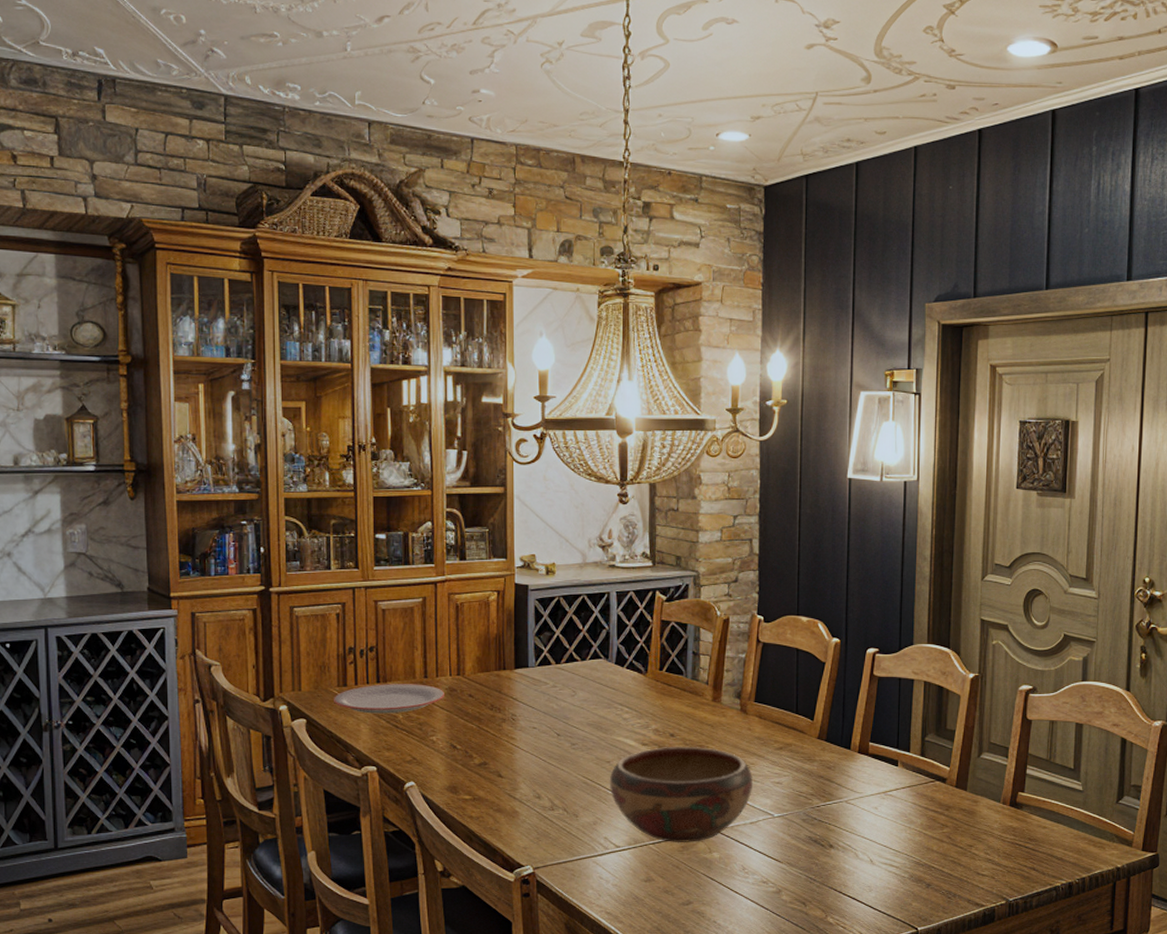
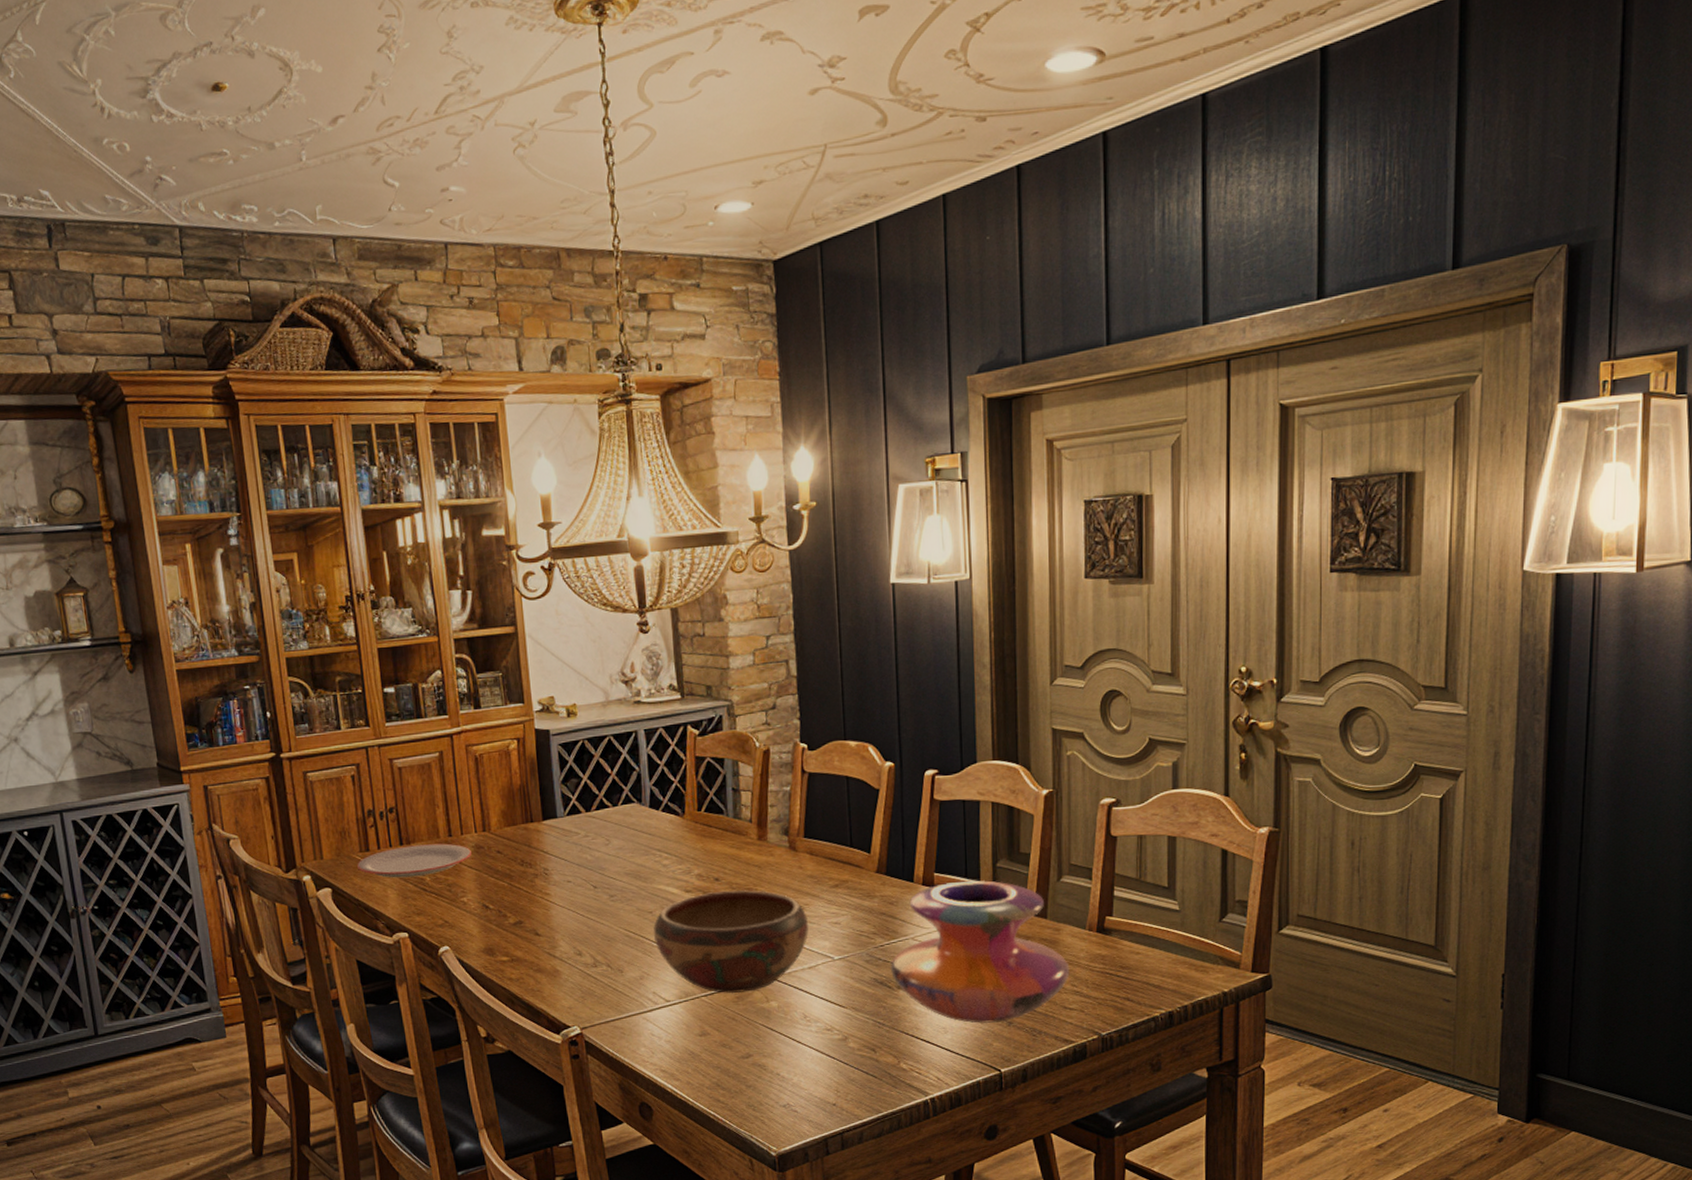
decorative vase: none [824,751,984,884] -> present [890,880,1070,1023]

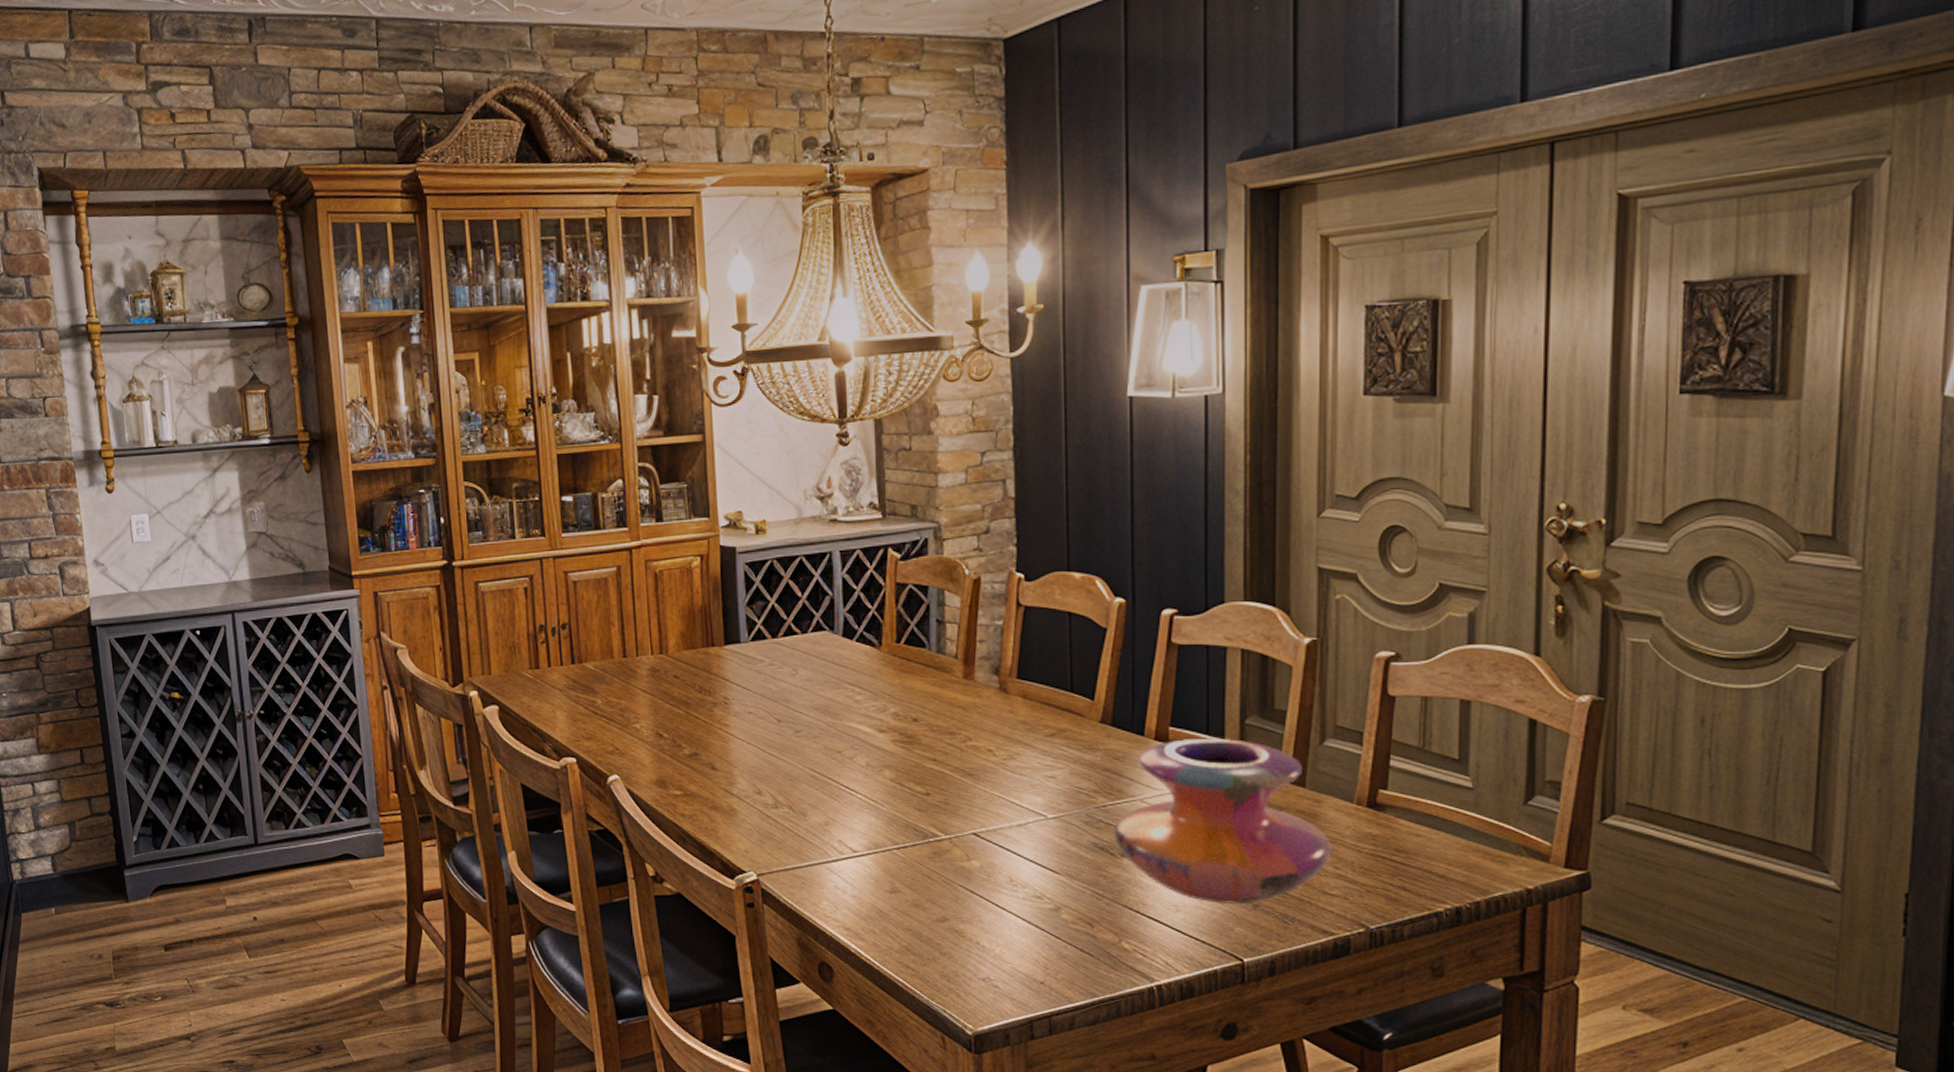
plate: present [357,843,471,878] -> none [526,664,647,699]
decorative bowl: present [653,890,809,994] -> none [841,734,1018,849]

